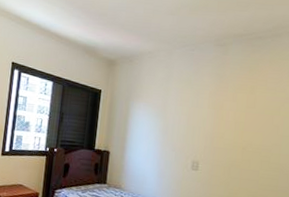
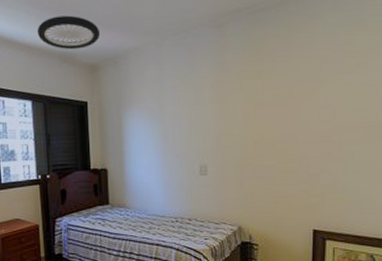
ceiling light: none [68,15,122,45] -> present [37,15,101,50]

